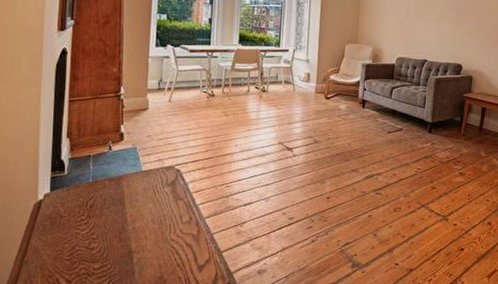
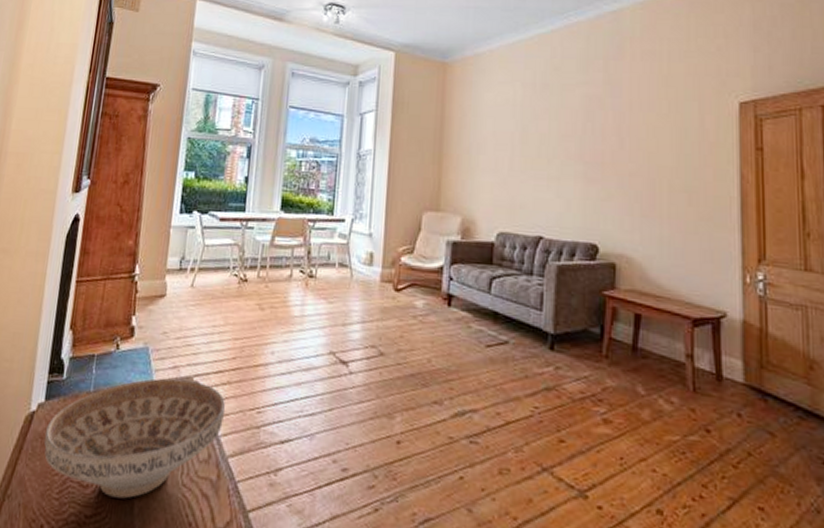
decorative bowl: none [52,168,202,254] -> present [44,378,226,499]

